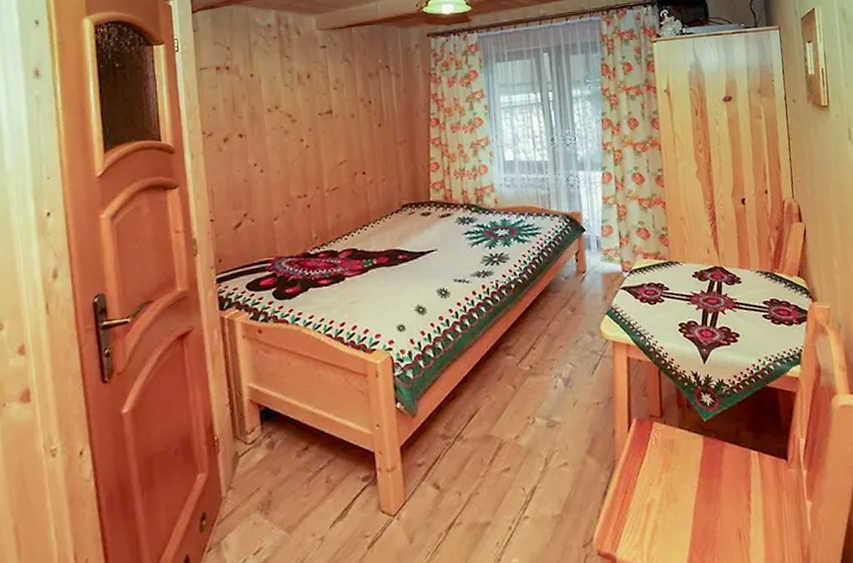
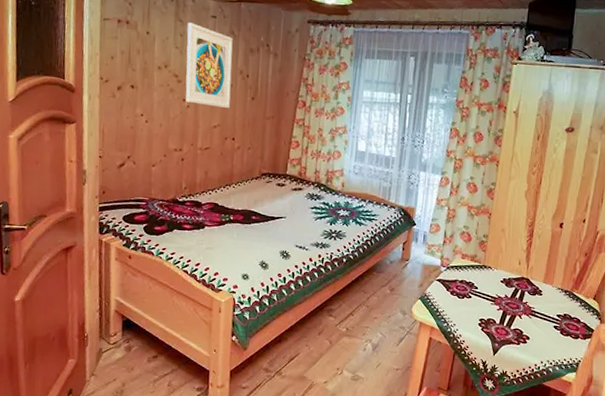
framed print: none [295,57,355,143] -> present [185,22,233,109]

